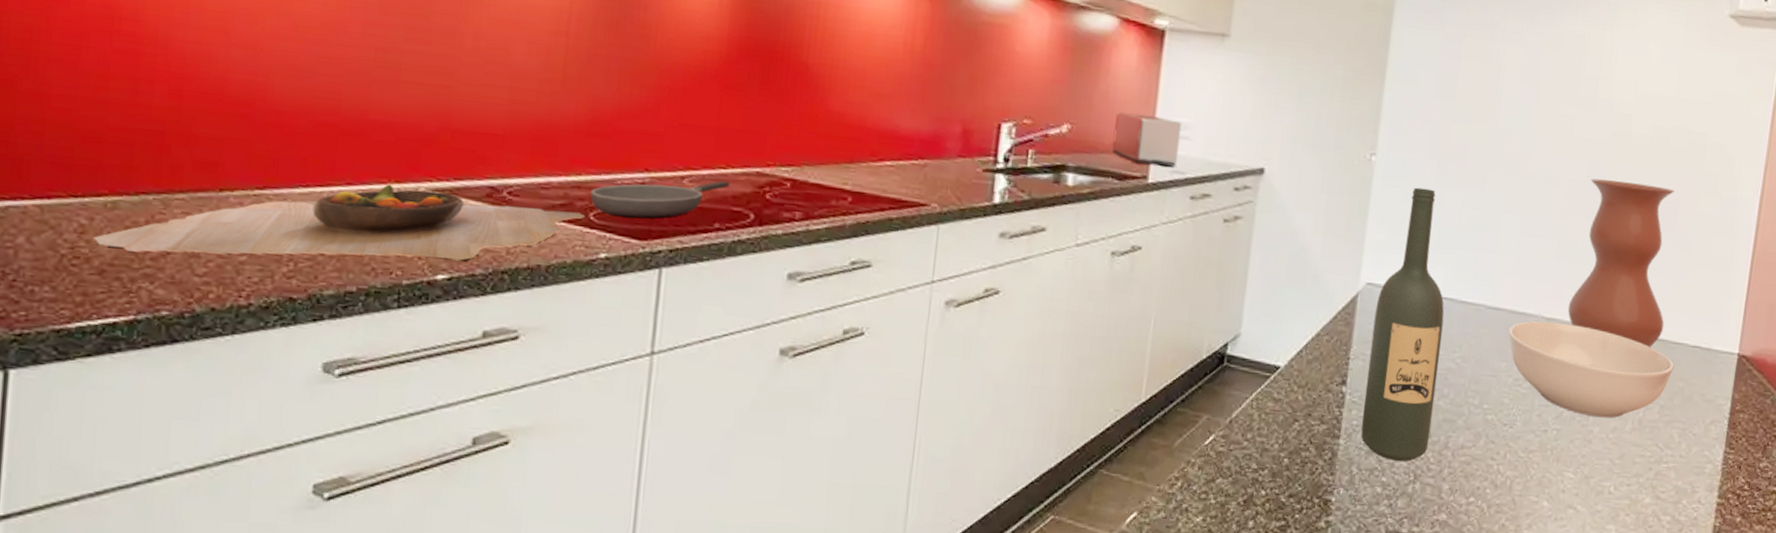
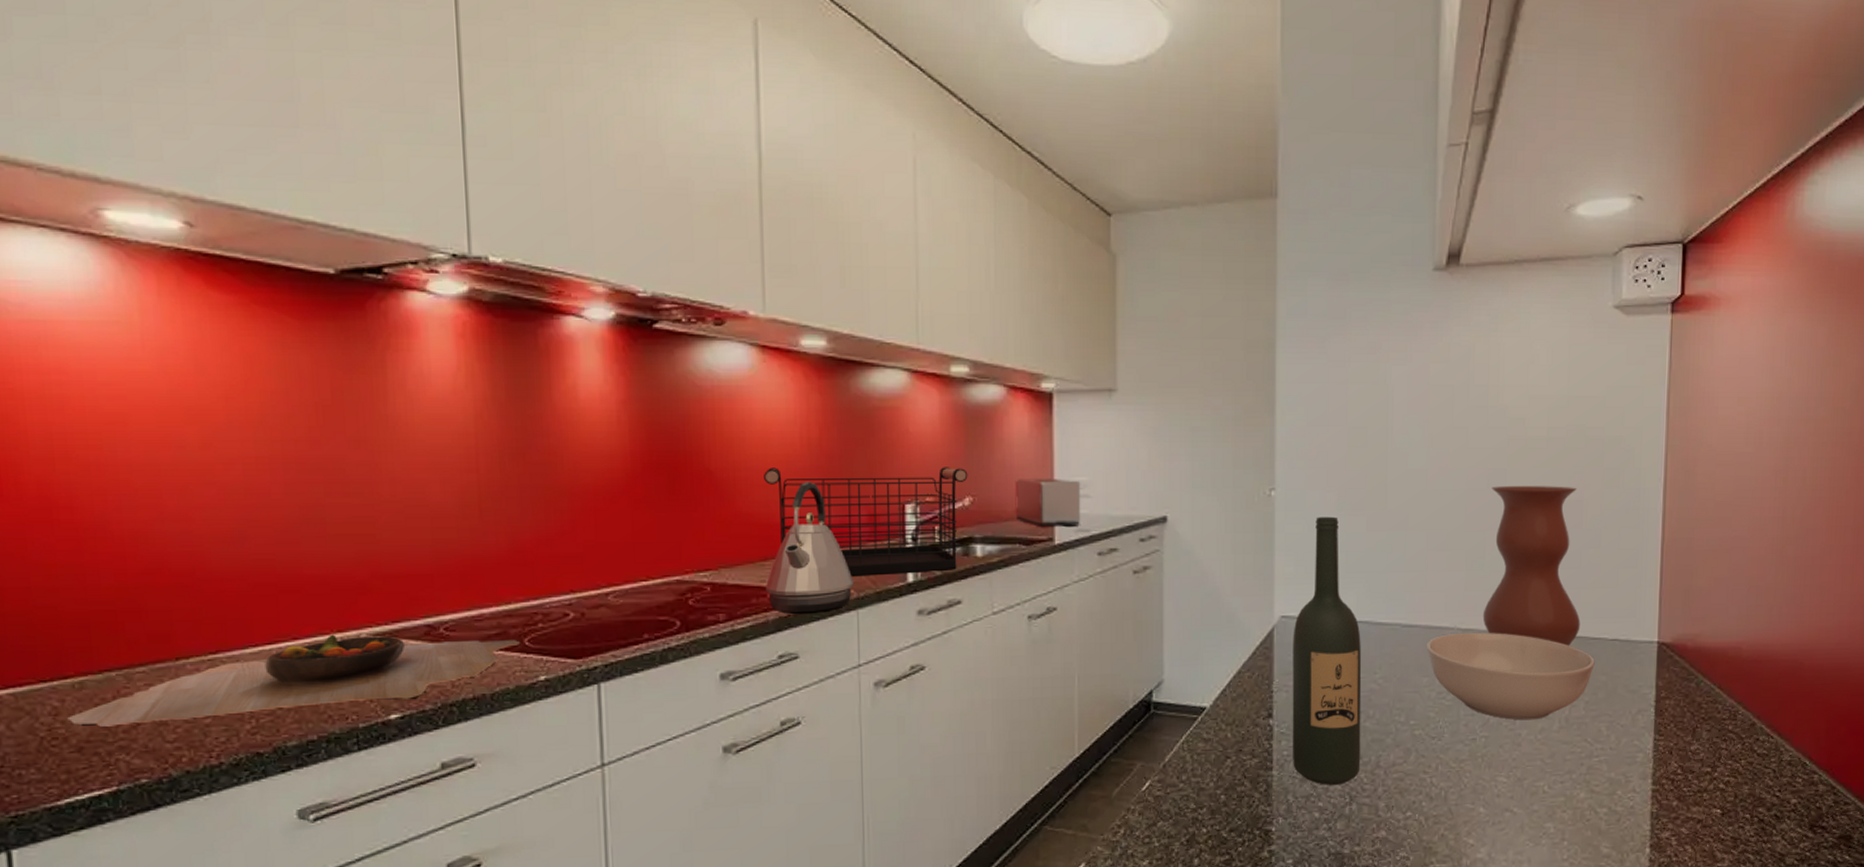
frying pan: present [590,180,730,219] -> none [521,593,653,639]
kettle: none [847,88,939,224] -> present [766,482,854,615]
dish rack: none [861,69,1070,197] -> present [764,467,968,578]

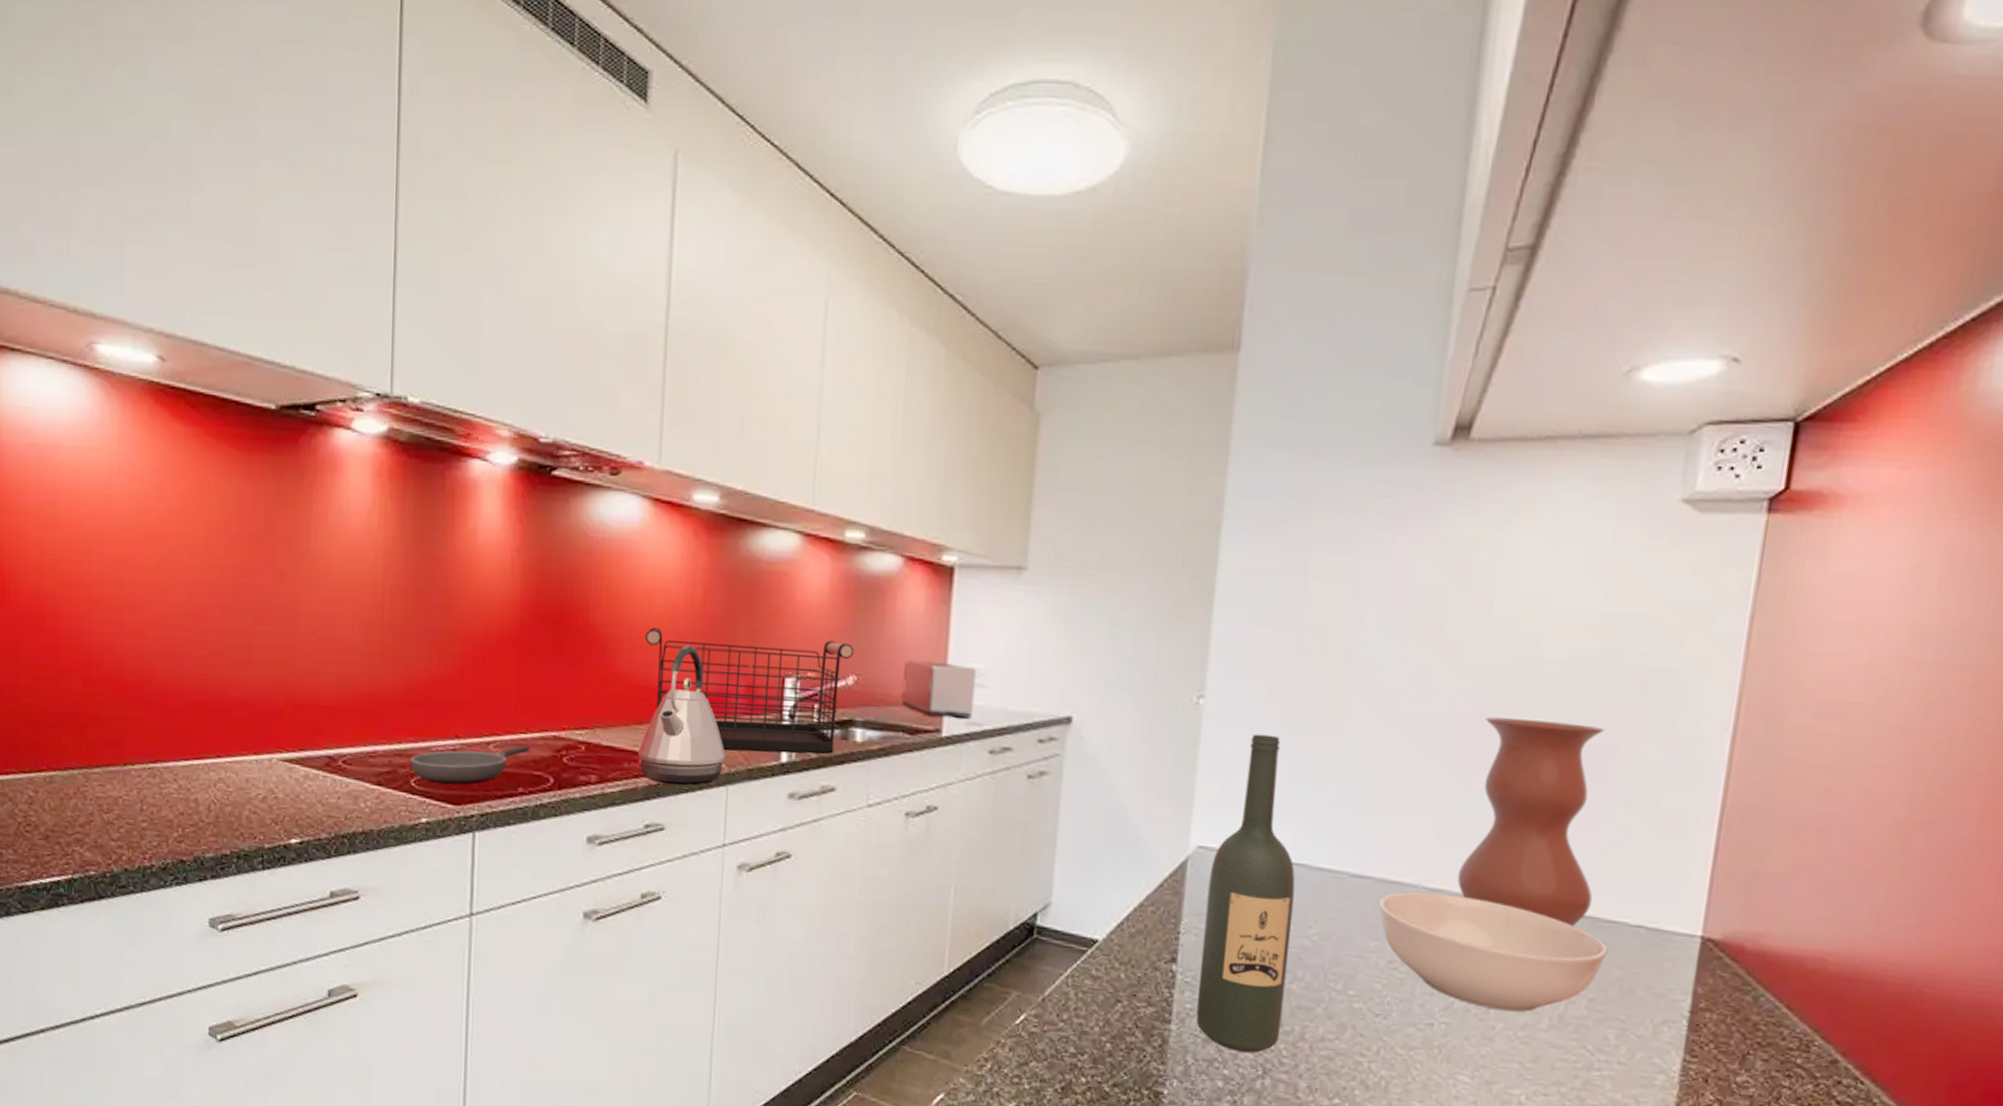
cutting board: present [67,634,521,727] -> none [39,756,408,828]
frying pan: none [521,593,653,639] -> present [410,745,530,785]

